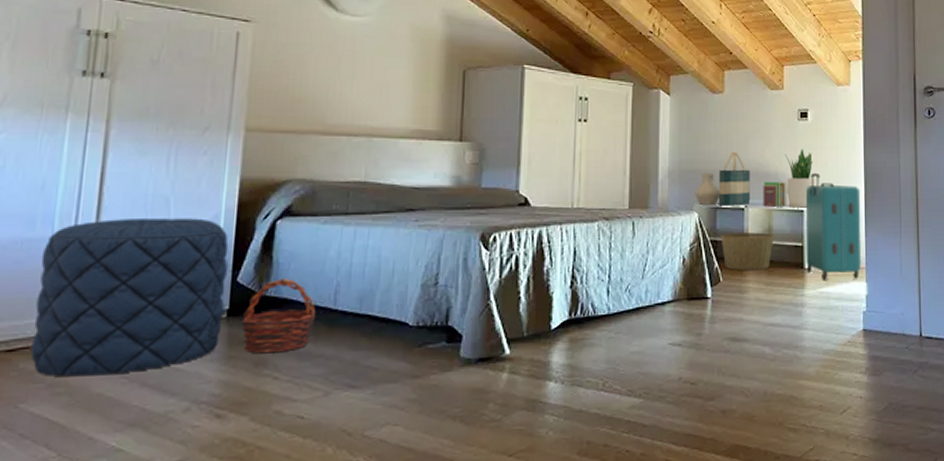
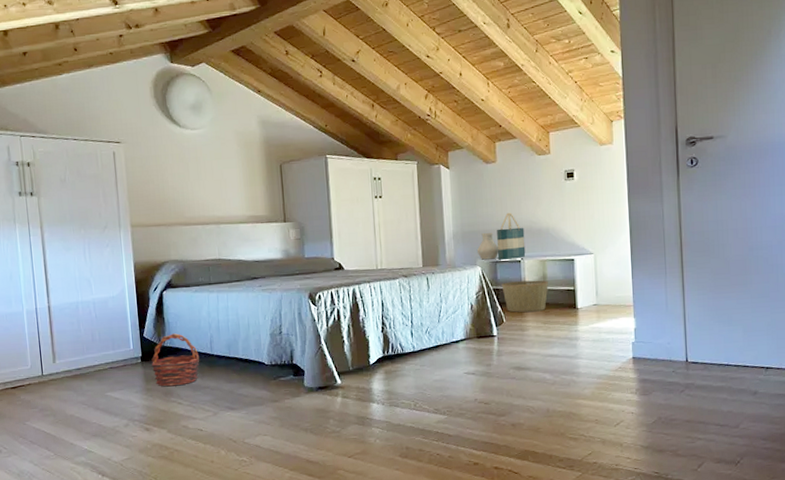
pouf: present [30,218,229,377] -> none [19,293,139,405]
books: present [763,182,788,207] -> none [536,235,560,258]
planter: present [785,149,817,208] -> none [555,205,585,258]
suitcase: present [805,173,861,280] -> none [574,226,629,317]

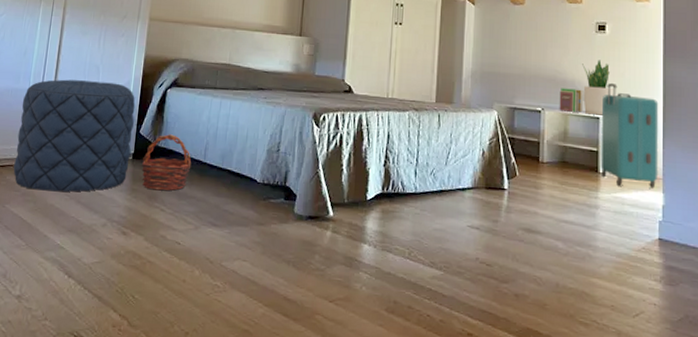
pouf: none [19,293,139,405] -> present [13,79,135,192]
vase: present [477,233,499,260] -> none [496,76,519,105]
tote bag: present [497,212,525,260] -> none [516,58,547,108]
basket: present [501,280,548,313] -> none [518,132,569,170]
books: none [536,235,560,258] -> present [559,88,584,113]
planter: none [555,205,585,258] -> present [582,59,613,115]
suitcase: none [574,226,629,317] -> present [600,83,659,189]

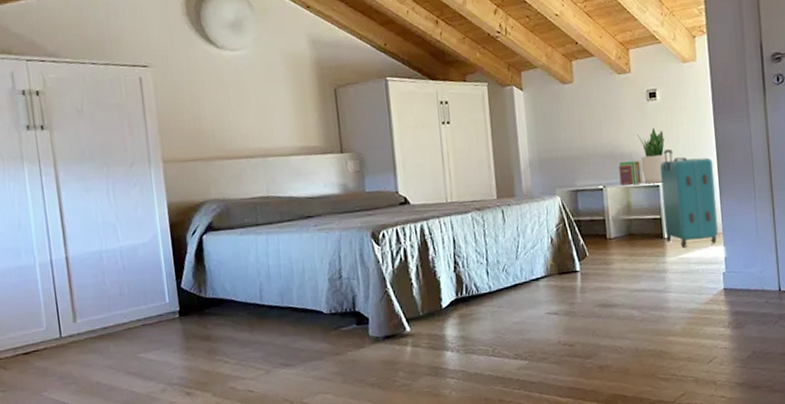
pouf: present [13,79,135,192] -> none [31,239,177,371]
basket: present [142,134,192,191] -> none [191,282,248,344]

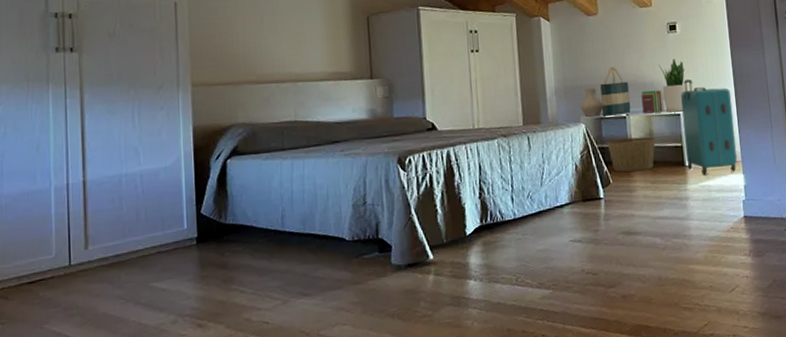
vase: none [556,159,580,189] -> present [581,88,604,117]
tote bag: none [576,136,607,189] -> present [600,66,630,116]
basket: none [583,209,633,245] -> present [607,137,655,172]

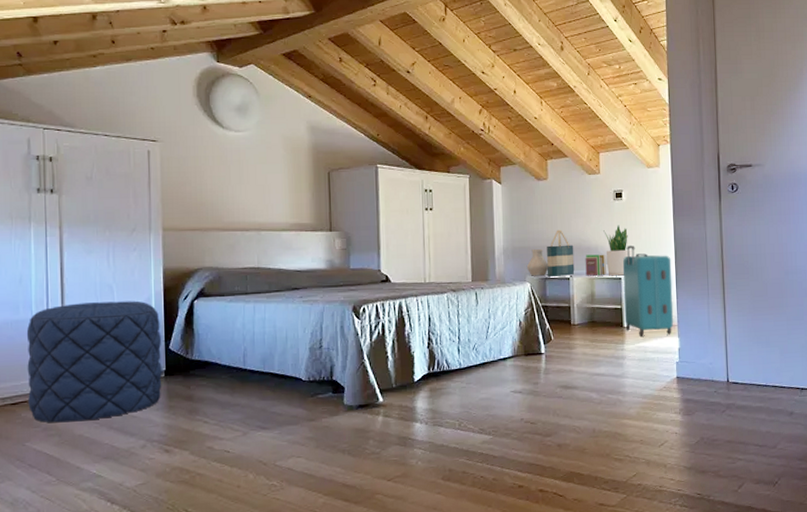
pouf: none [44,163,194,301] -> present [26,300,162,423]
basket: present [607,137,655,172] -> none [550,298,596,331]

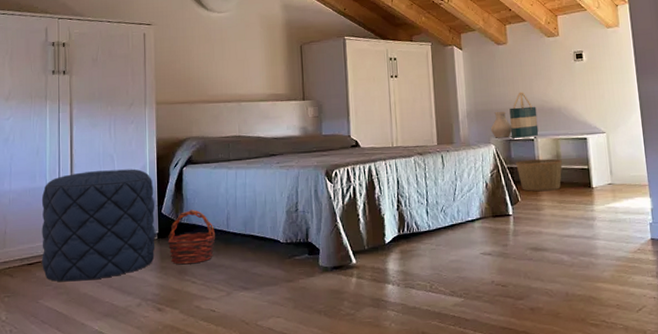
basket: none [177,346,231,404] -> present [168,210,216,265]
basket: none [550,298,596,331] -> present [515,158,562,192]
books: present [585,254,608,276] -> none [548,114,572,137]
planter: present [603,225,632,276] -> none [566,85,597,137]
suitcase: present [622,246,673,336] -> none [586,105,644,197]

